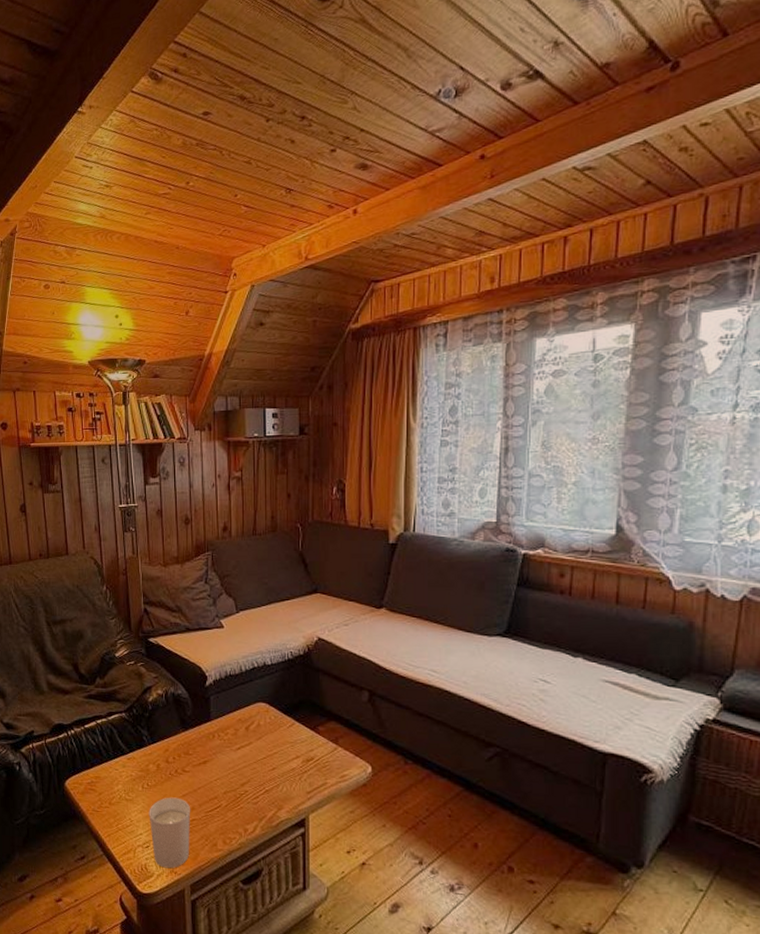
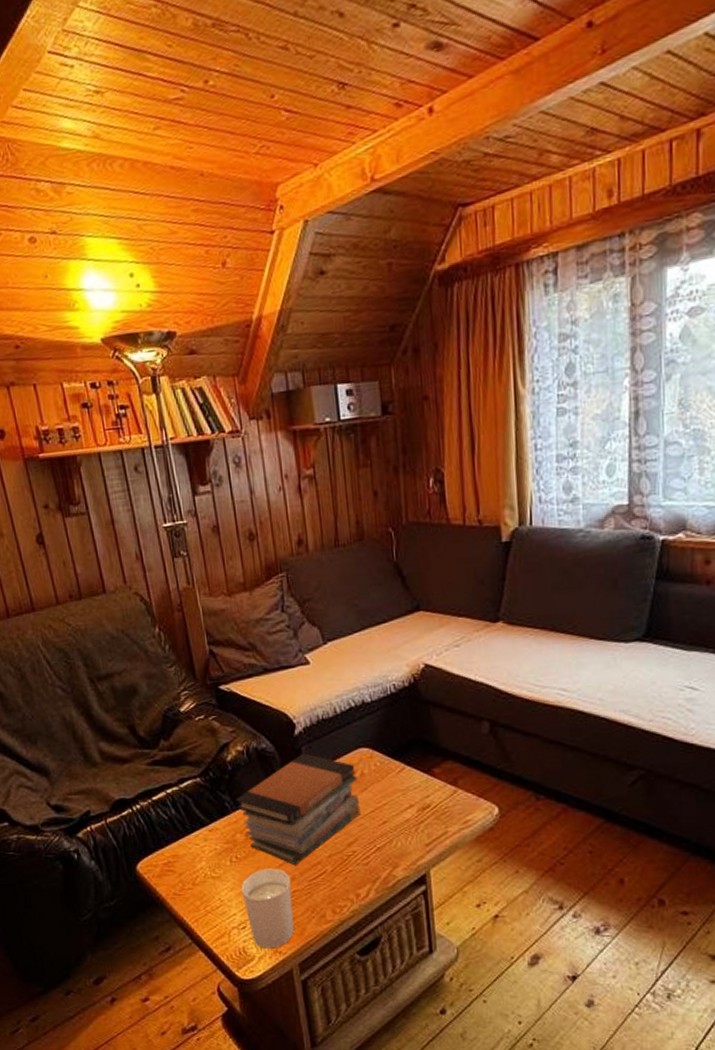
book stack: none [152,702,255,798] -> present [235,753,361,866]

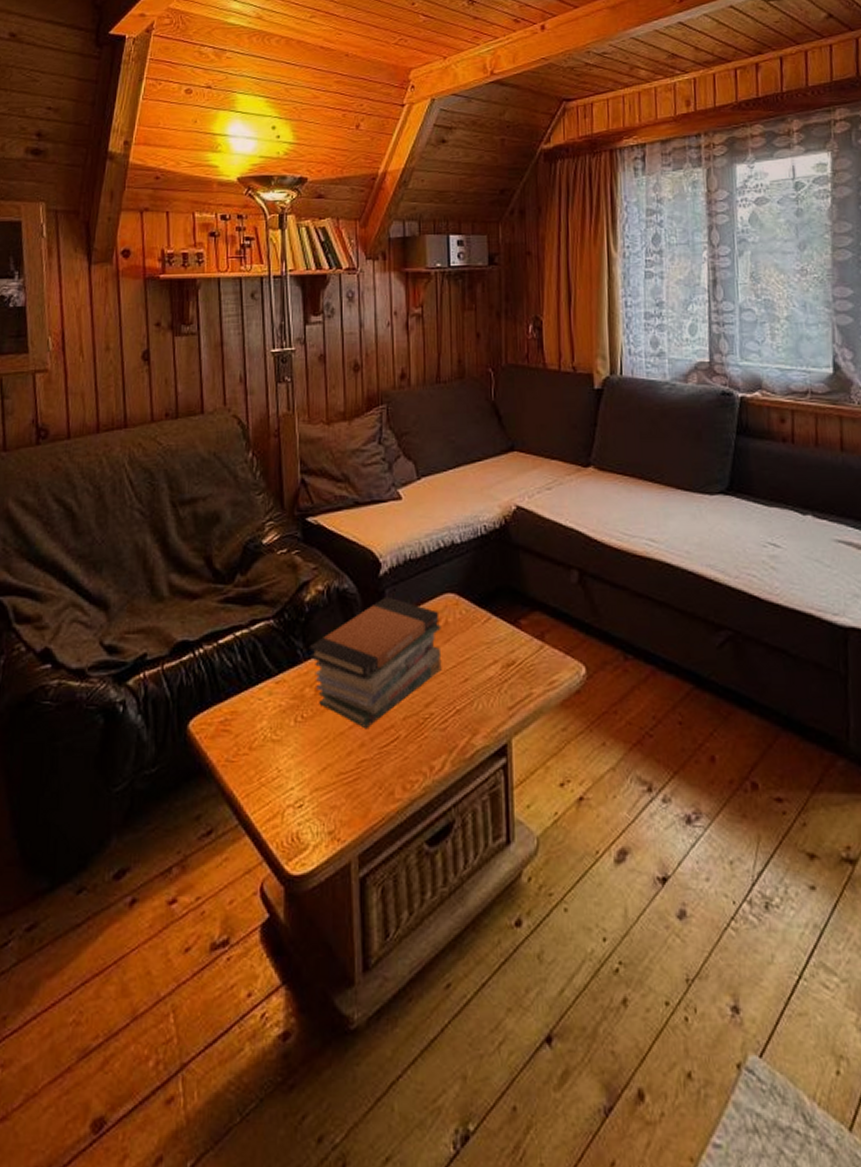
candle holder: present [241,868,294,949] -> none [303,731,360,835]

